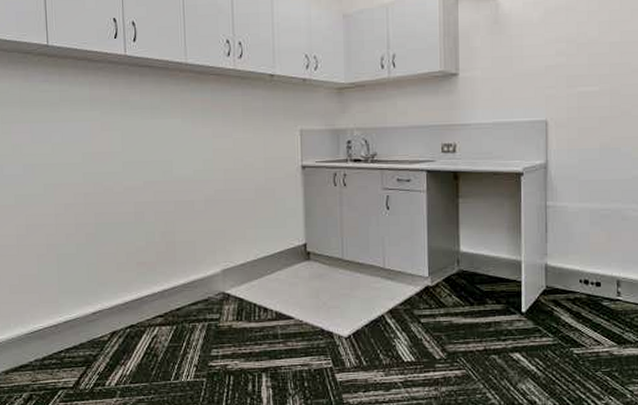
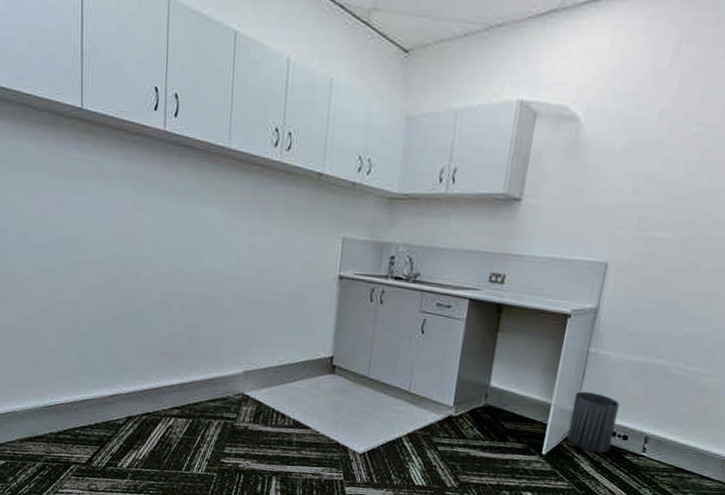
trash can: none [542,244,586,303] -> present [567,391,620,454]

